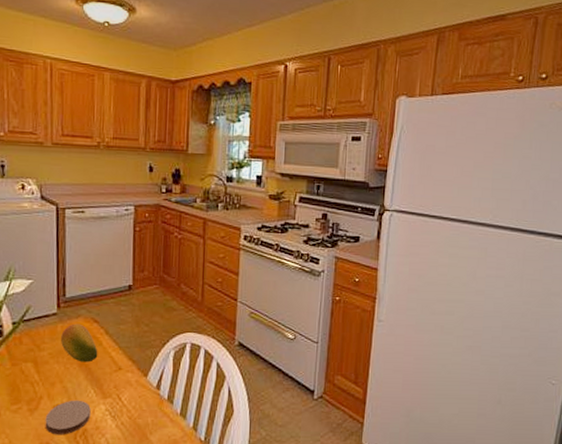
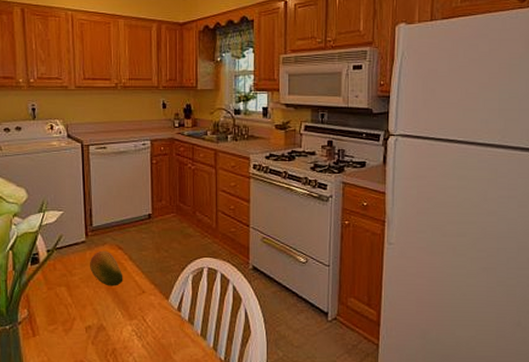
coaster: present [45,400,91,435] -> none [78,321,119,354]

